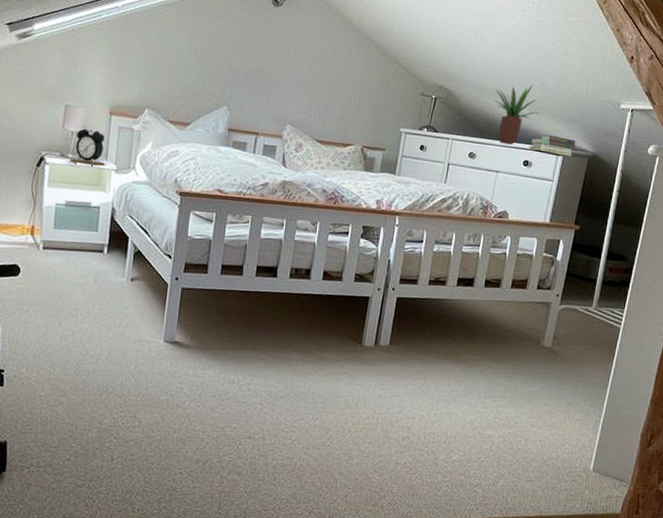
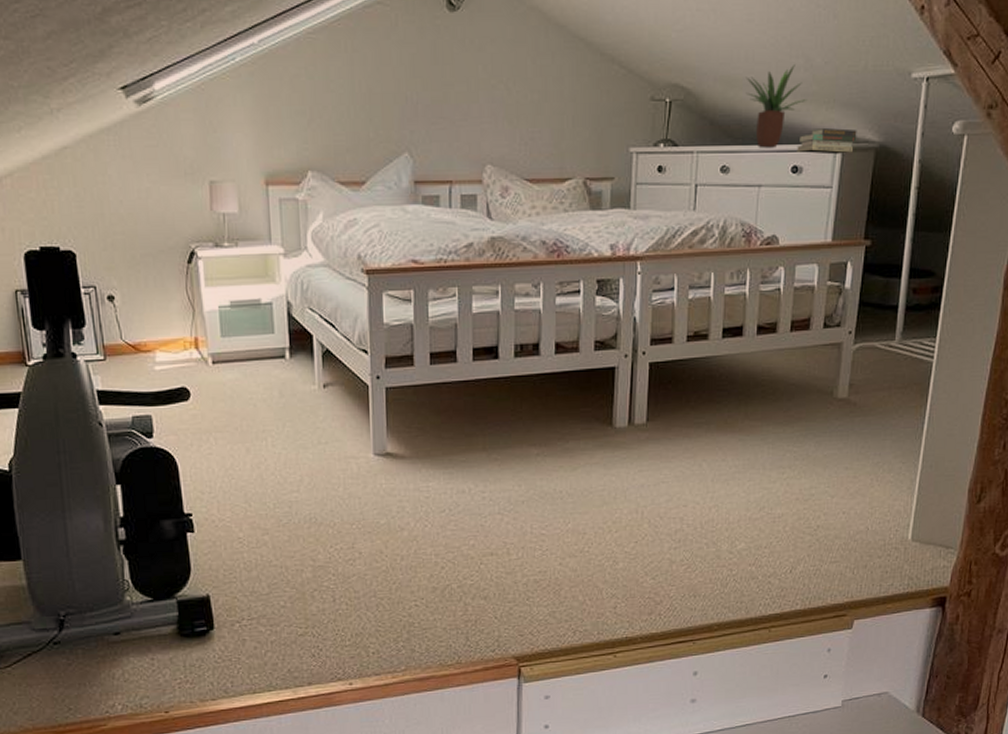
alarm clock: present [69,126,105,166] -> none [225,203,269,253]

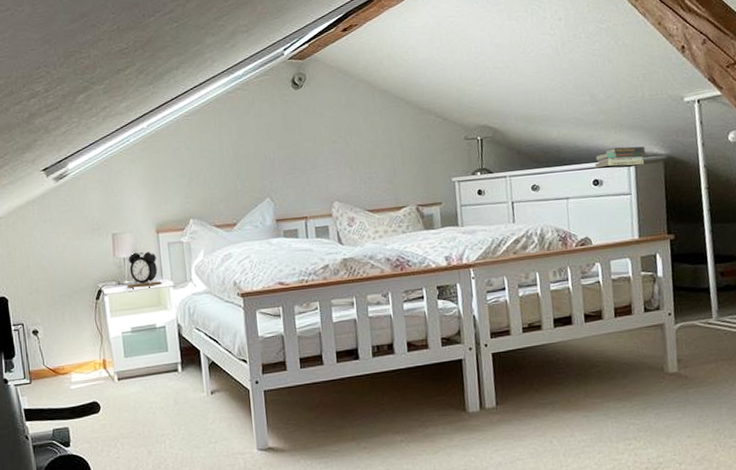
alarm clock: none [225,203,269,253] -> present [126,248,161,289]
potted plant: present [745,65,808,148] -> none [542,101,598,169]

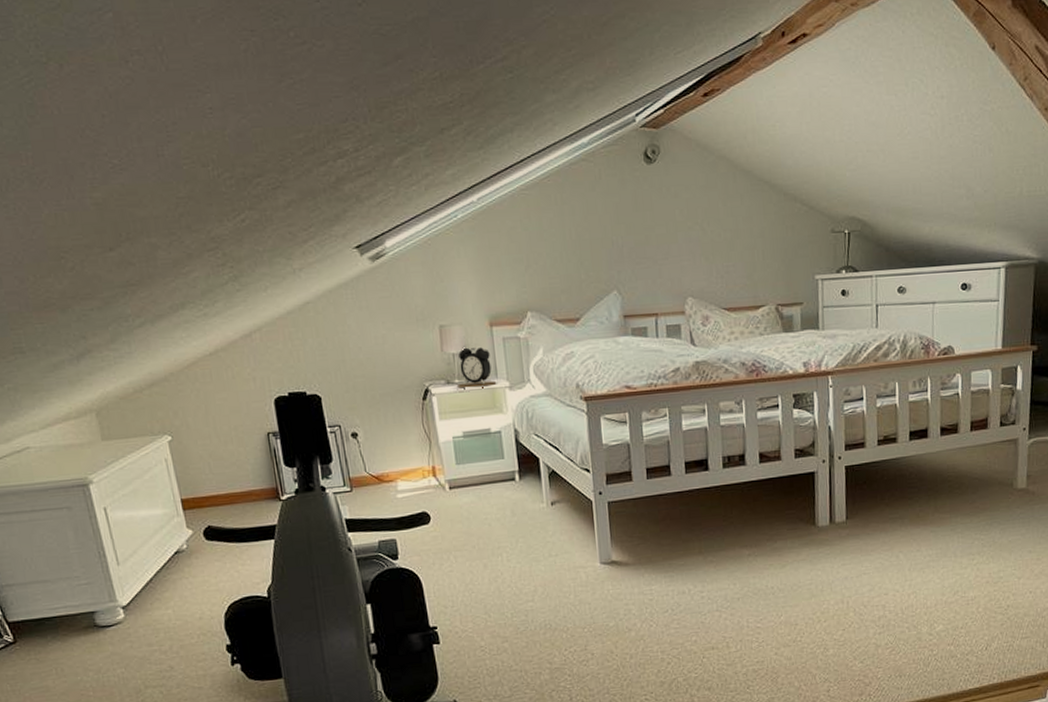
books: present [594,146,646,169] -> none [964,248,1018,272]

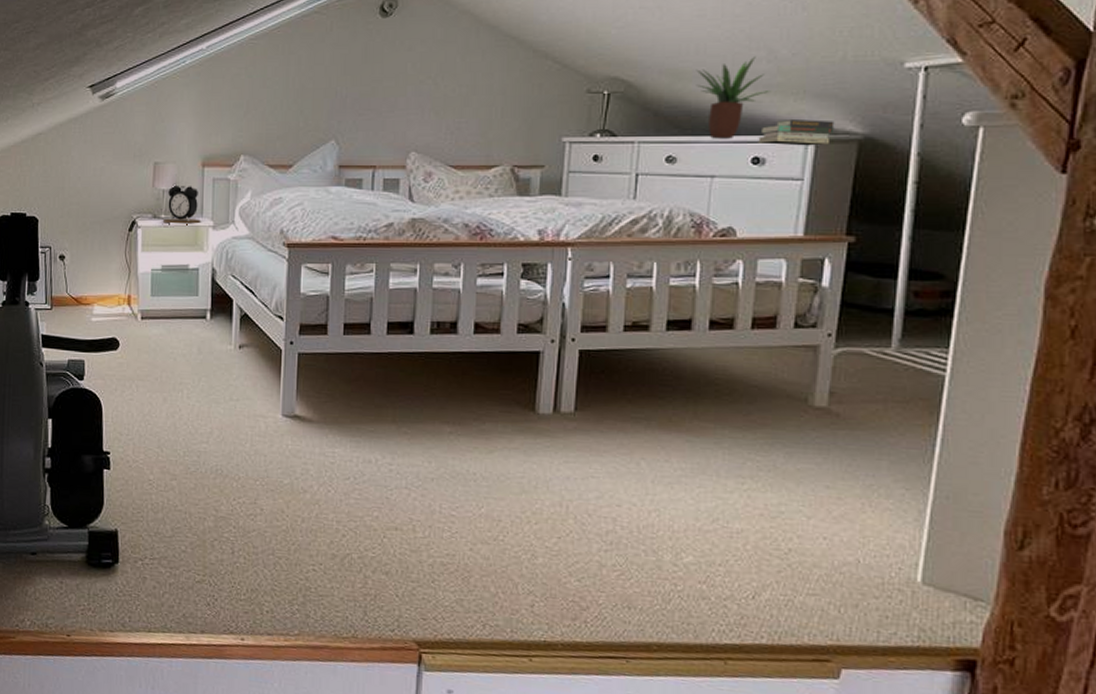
potted plant: none [914,194,971,270] -> present [695,57,771,139]
books: none [964,248,1018,272] -> present [758,119,835,146]

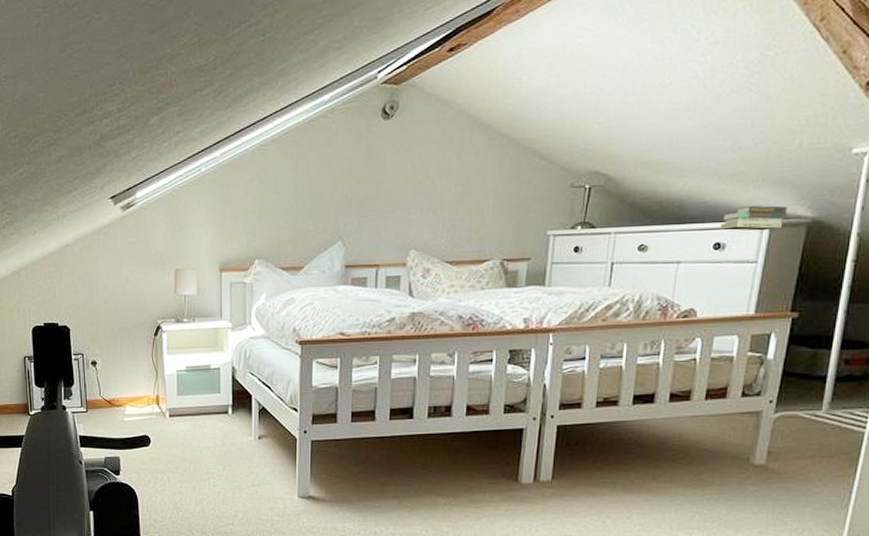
alarm clock: present [162,182,200,224] -> none [185,287,220,327]
potted plant: present [695,57,771,139] -> none [667,147,734,227]

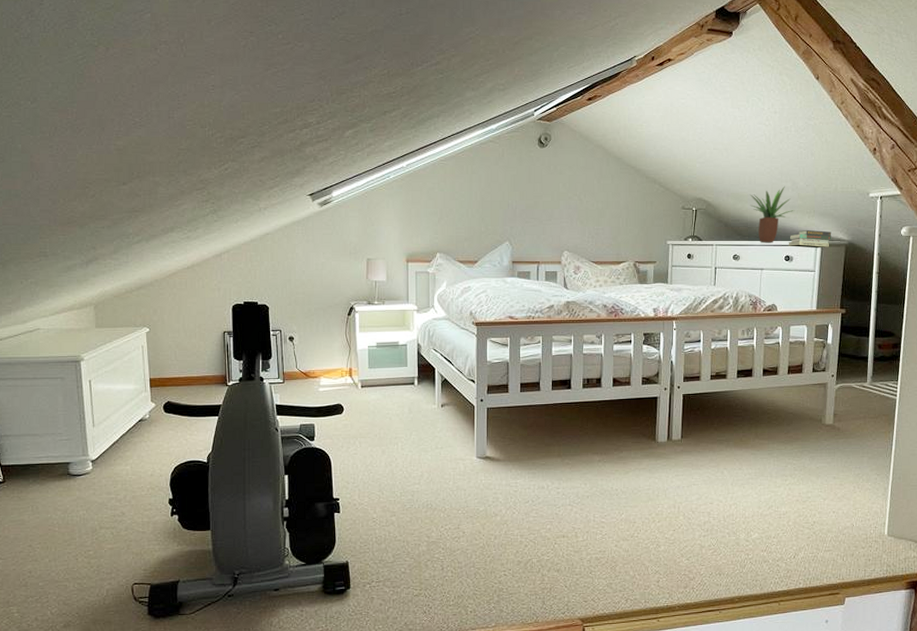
potted plant: none [667,147,734,227] -> present [750,187,795,243]

